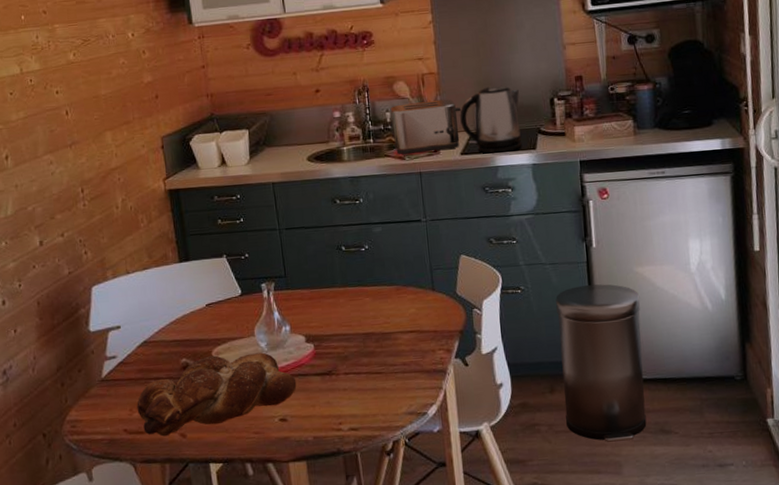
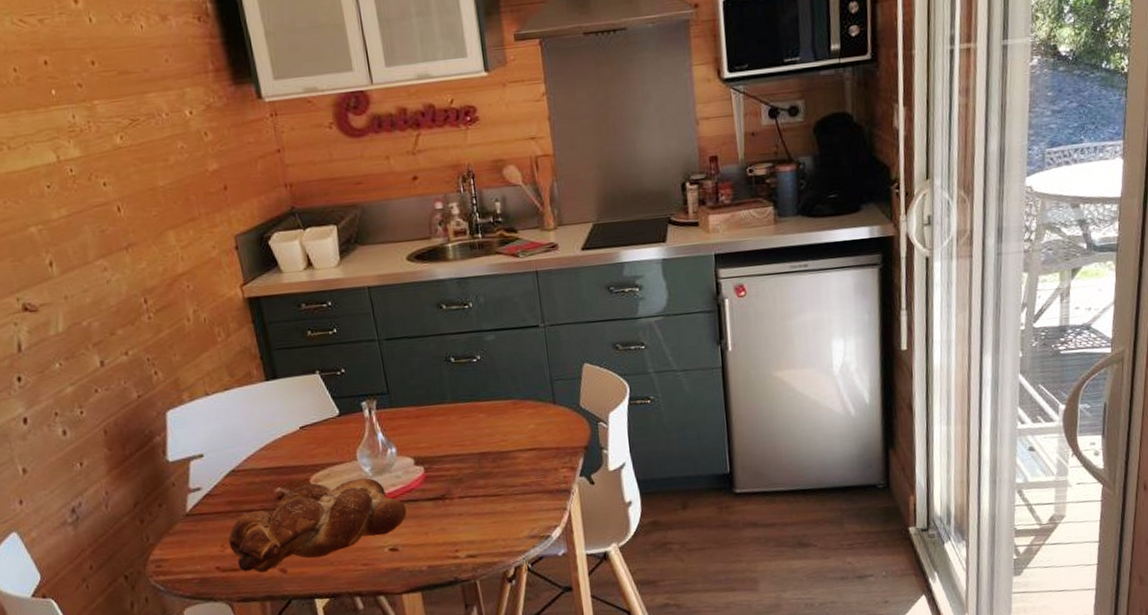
toaster: present [390,99,462,155] -> none [500,185,582,252]
kettle: present [460,85,523,154] -> none [579,168,651,249]
pedal bin: present [556,284,647,442] -> none [688,390,784,558]

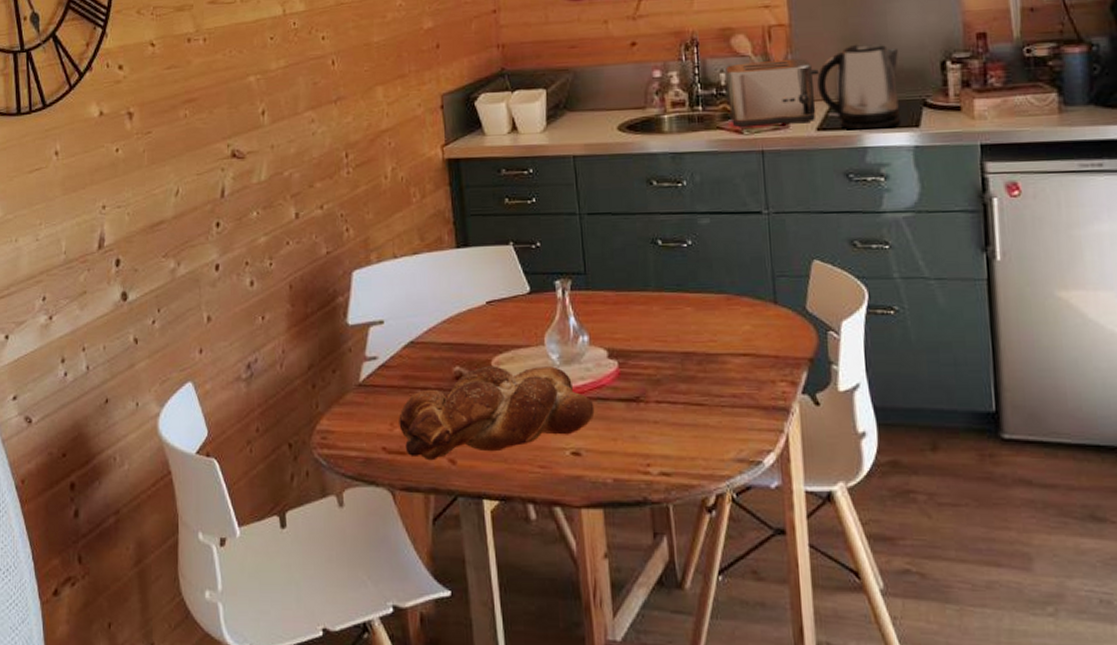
toaster: none [500,185,582,252] -> present [725,58,820,128]
kettle: none [579,168,651,249] -> present [817,43,902,131]

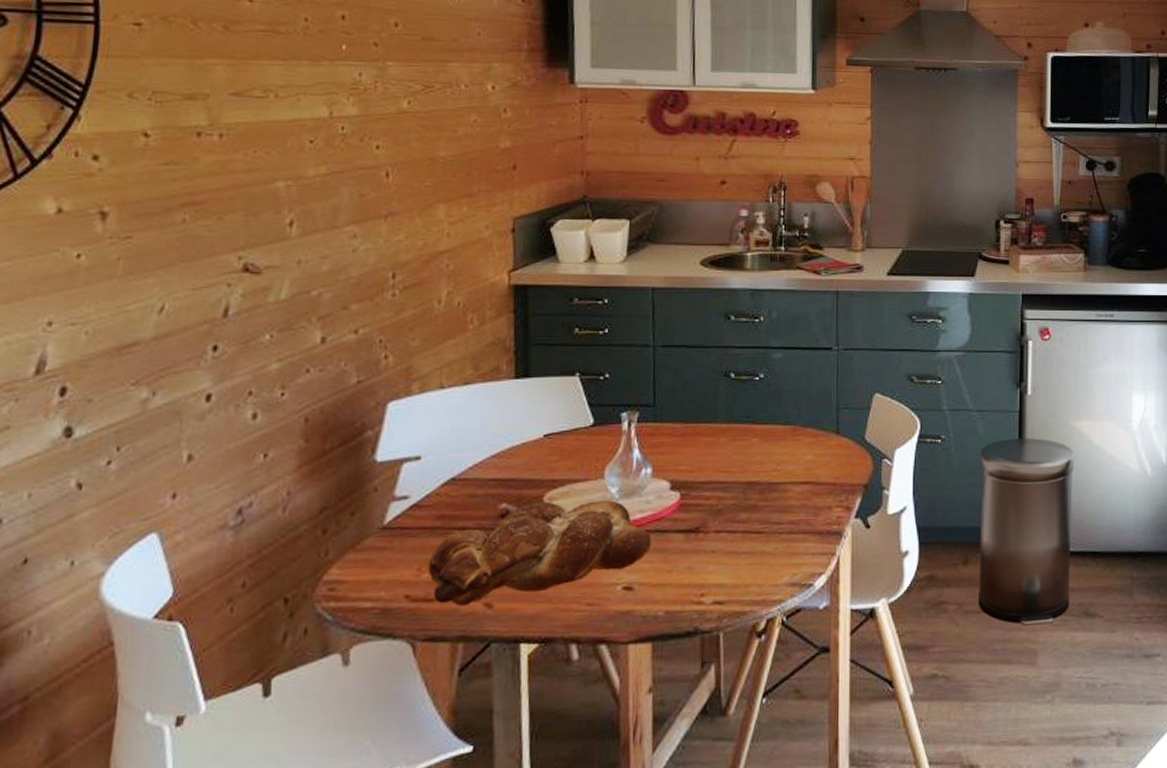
toaster: present [725,58,820,128] -> none [808,208,894,269]
kettle: present [817,43,902,131] -> none [891,199,961,278]
pedal bin: none [942,310,1070,525] -> present [979,438,1075,626]

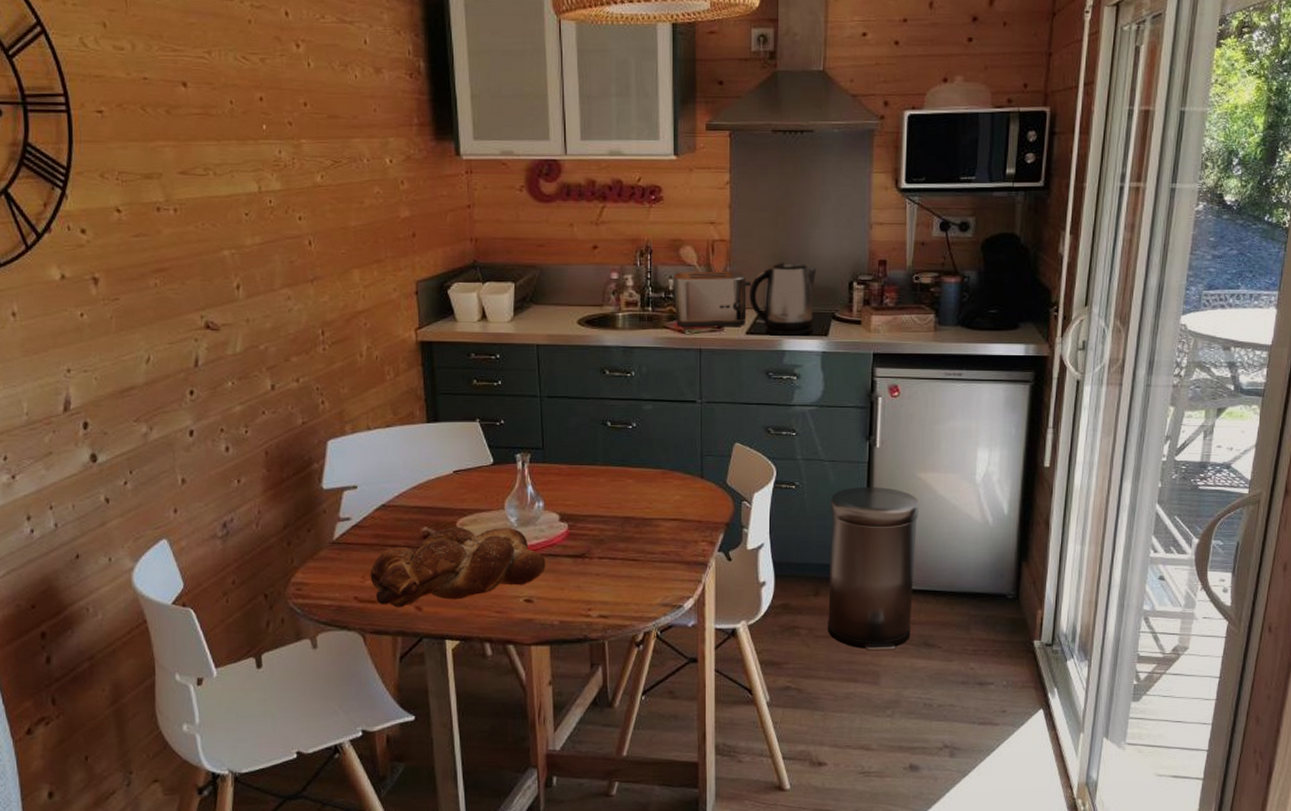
toaster: none [808,208,894,269] -> present [673,270,752,328]
kettle: none [891,199,961,278] -> present [749,262,816,337]

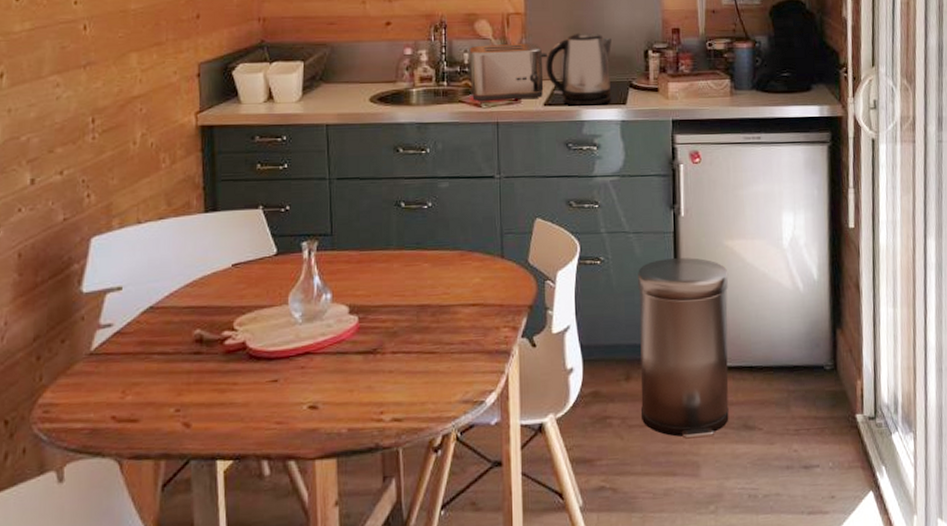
bread loaf: present [370,527,546,608] -> none [131,324,333,426]

